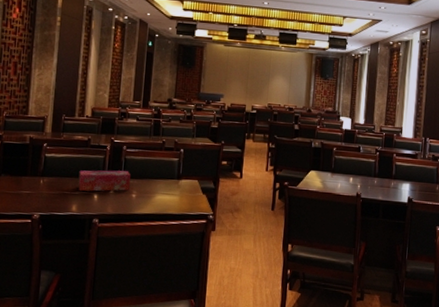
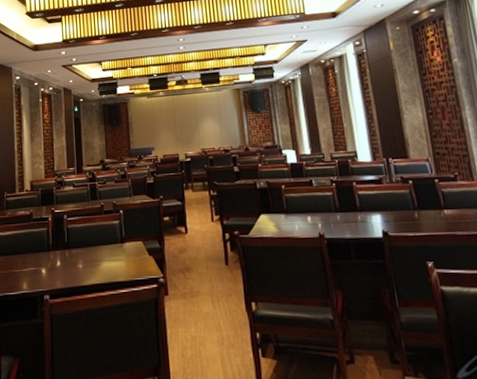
tissue box: present [78,170,131,192] -> none [25,240,76,267]

